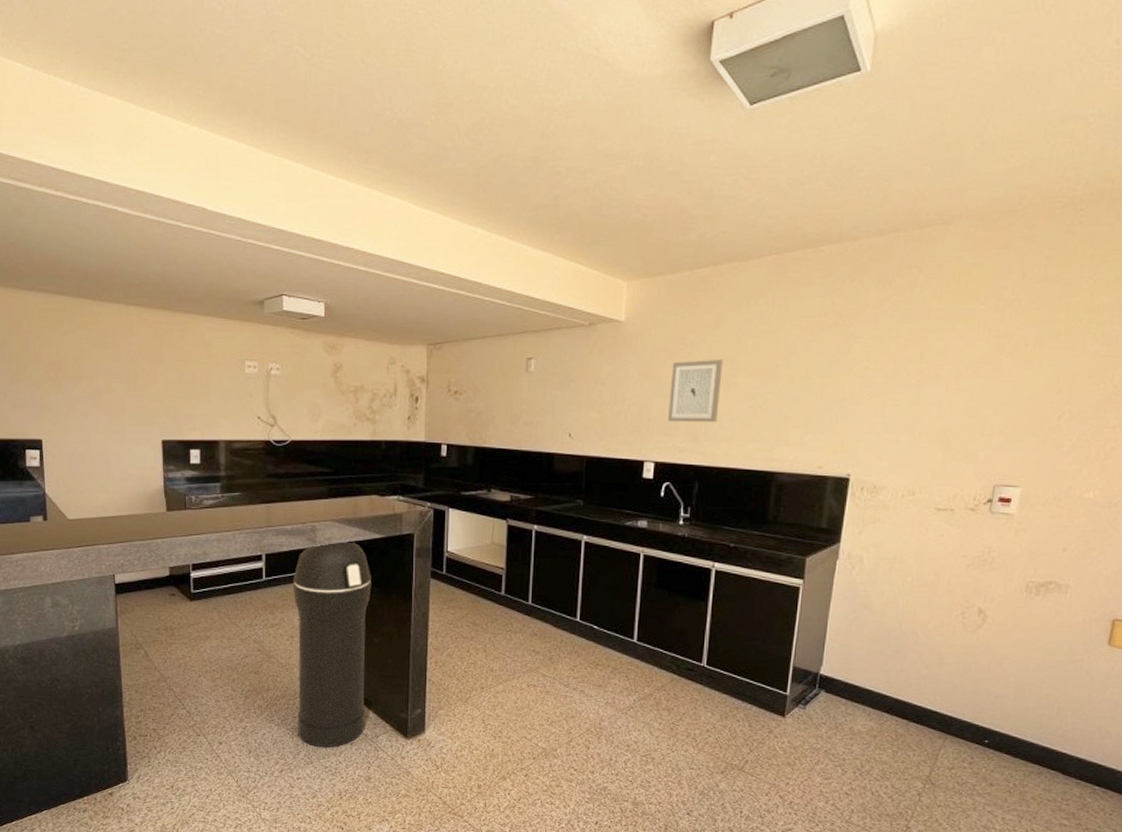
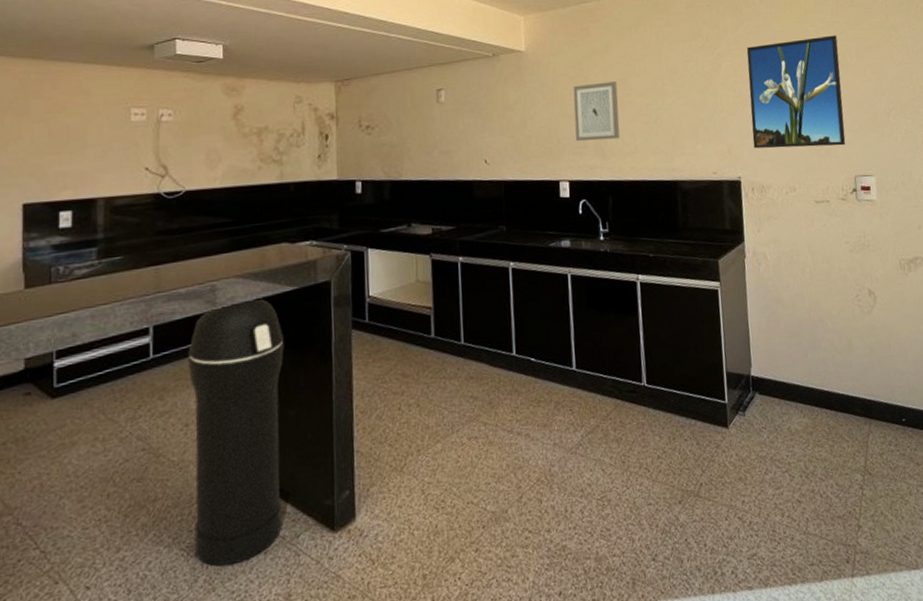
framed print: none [873,317,1013,450] -> present [746,35,846,149]

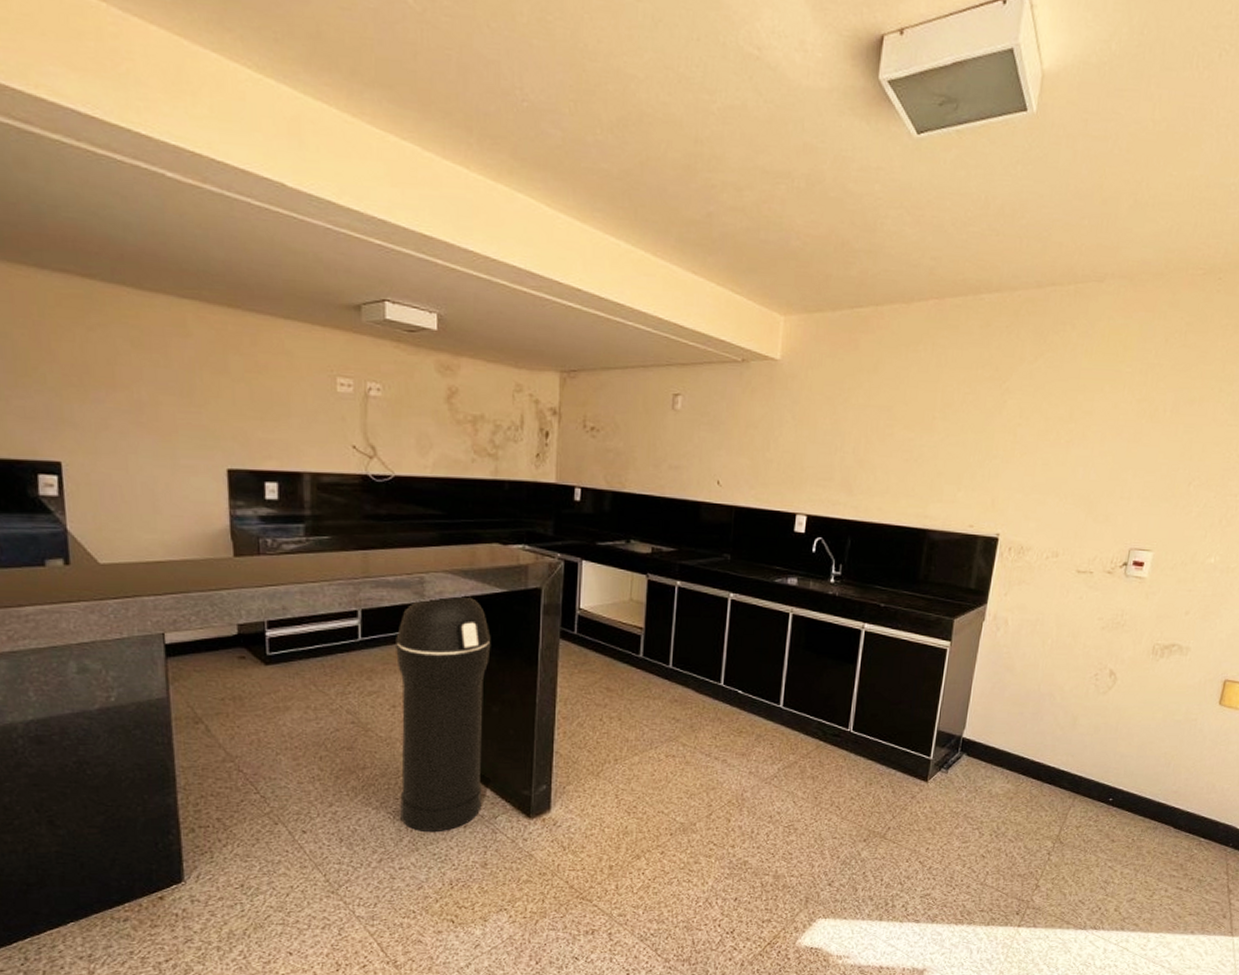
wall art: present [573,82,620,141] -> none [822,407,880,475]
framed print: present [746,35,846,149] -> none [1022,380,1155,513]

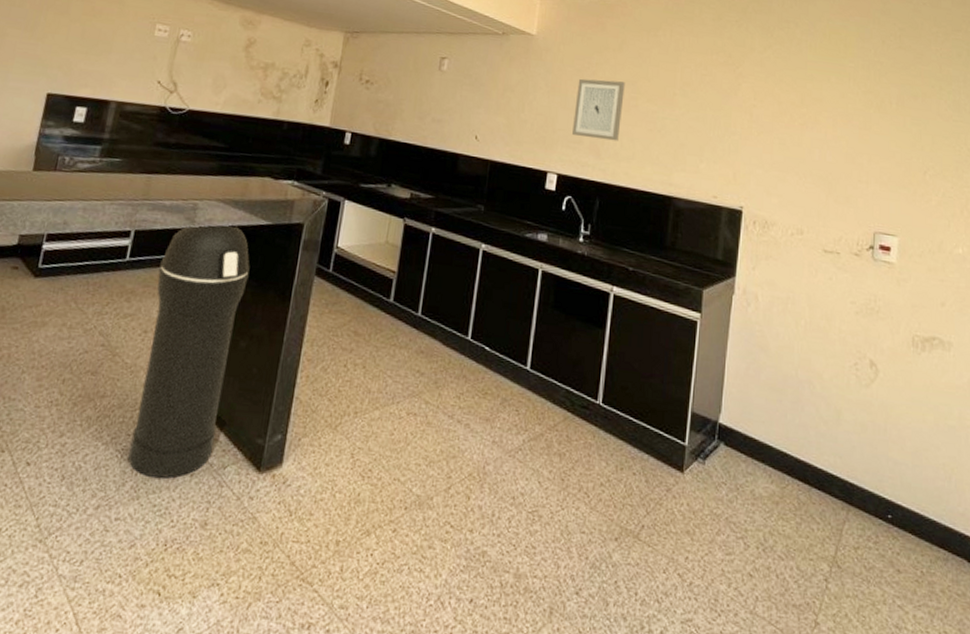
wall art: none [822,407,880,475] -> present [572,78,625,142]

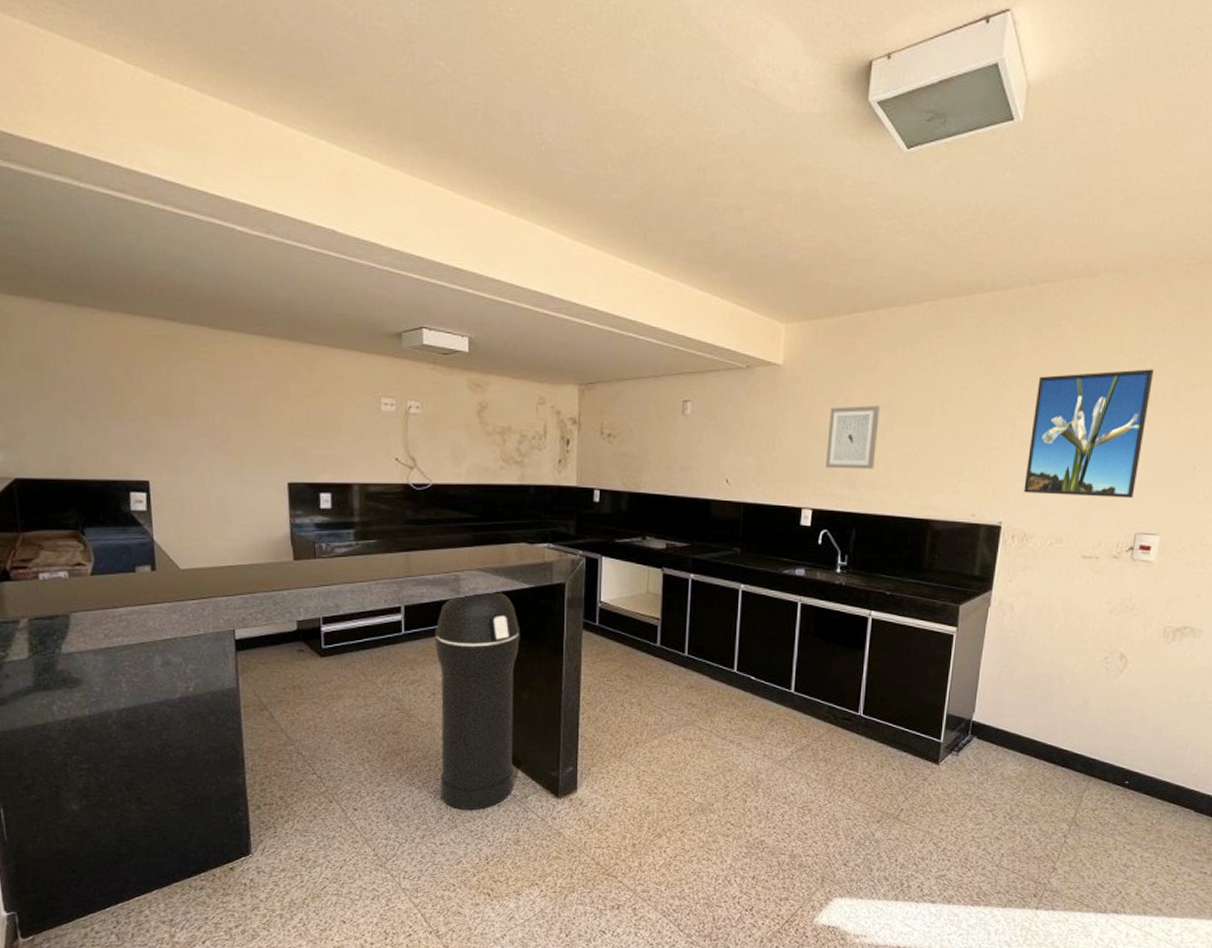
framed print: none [763,71,877,197] -> present [1024,369,1154,498]

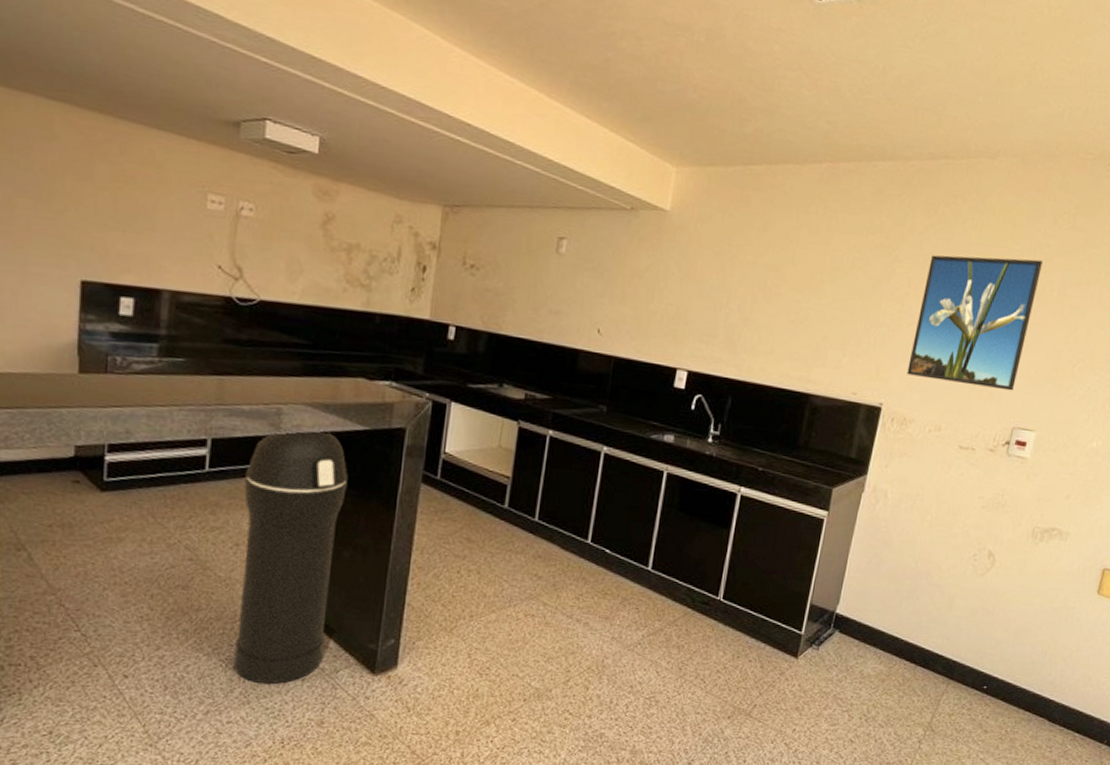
wall art: present [826,406,880,470] -> none [706,263,768,335]

